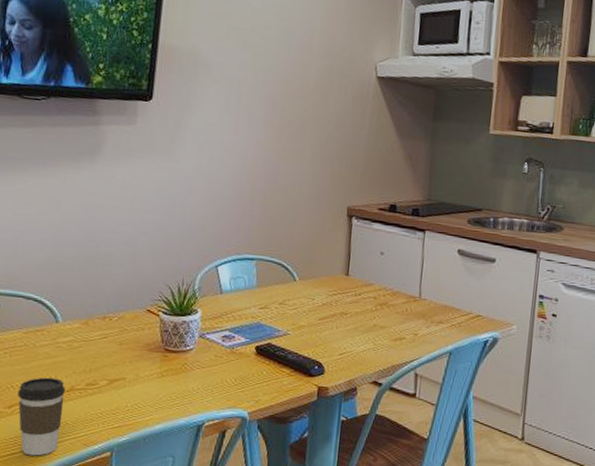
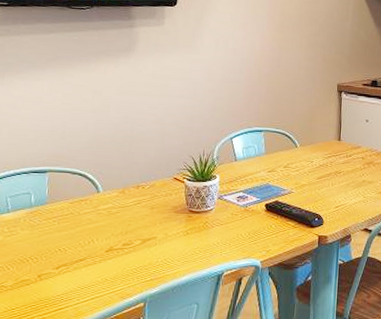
coffee cup: present [18,377,65,456] -> none [64,240,105,310]

